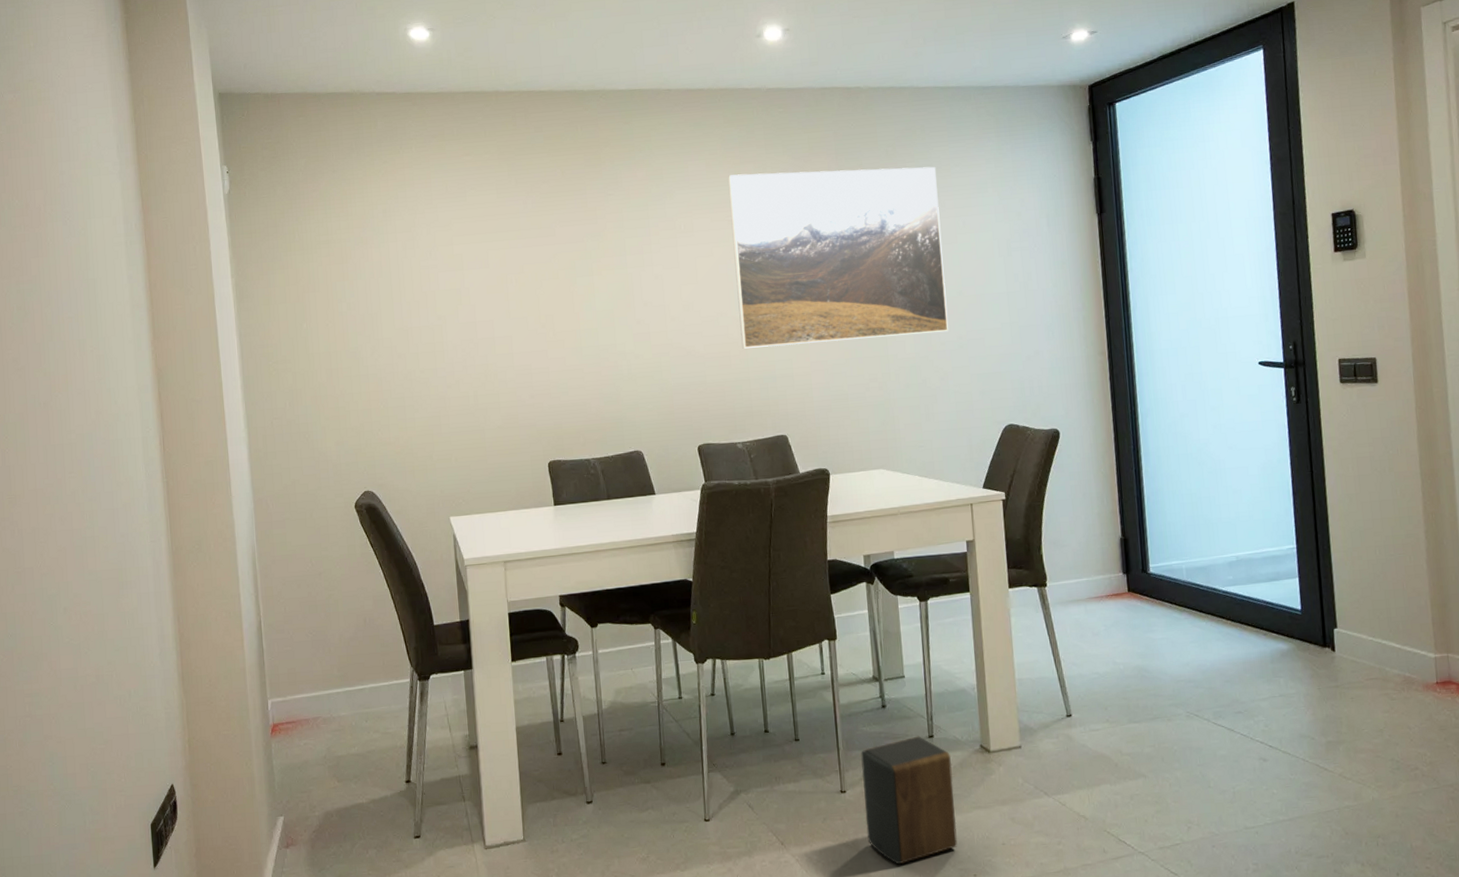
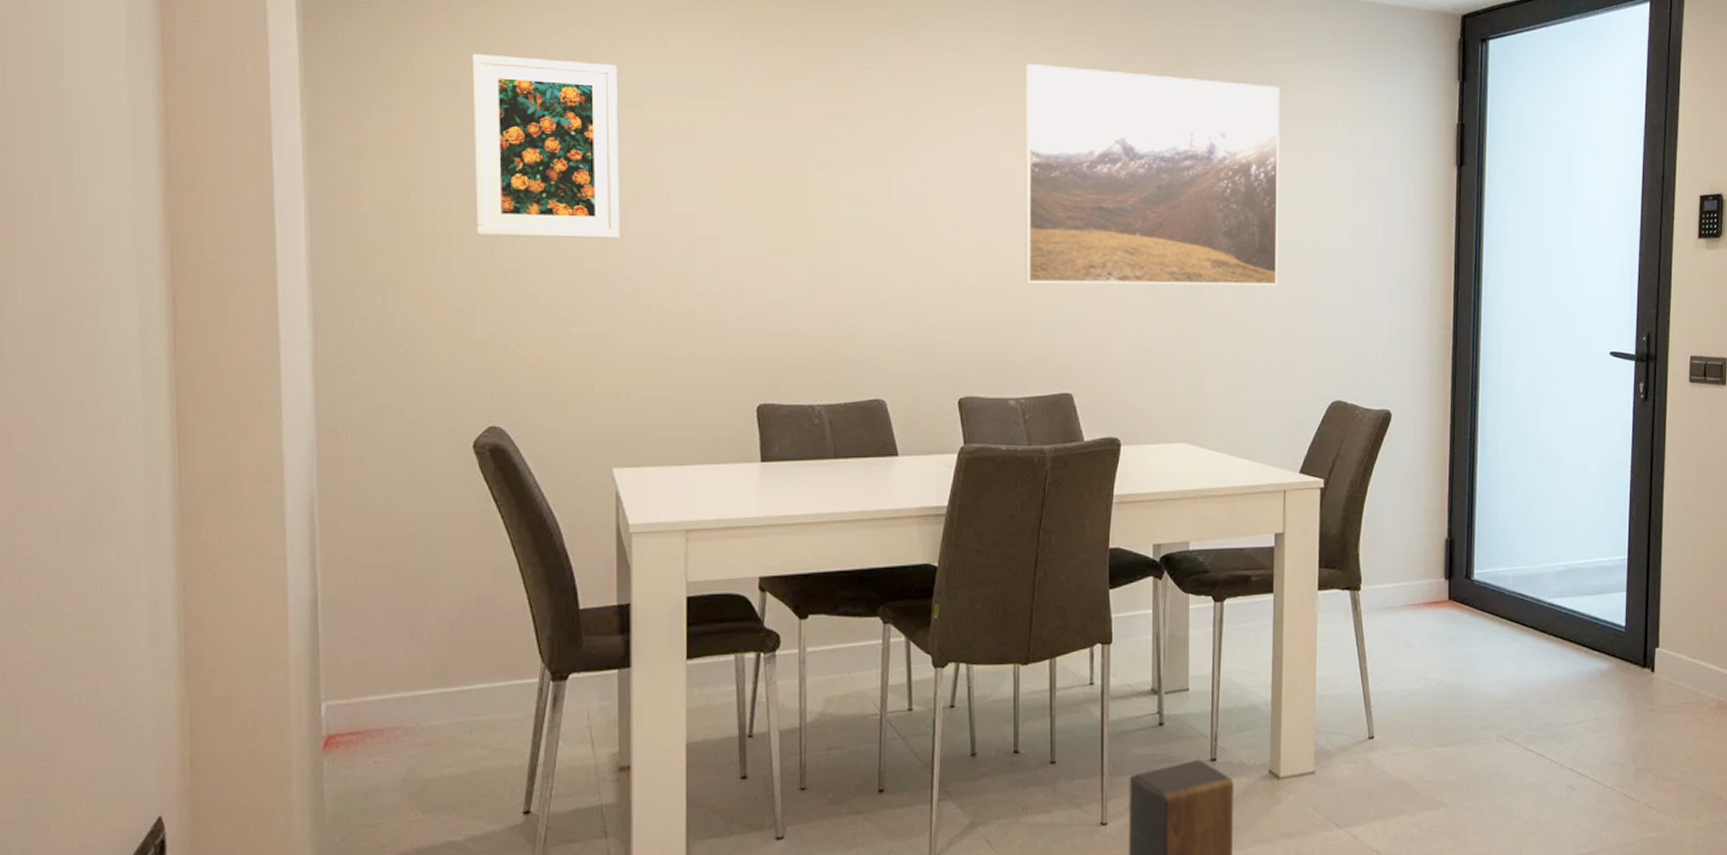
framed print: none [336,215,444,352] -> present [471,53,621,239]

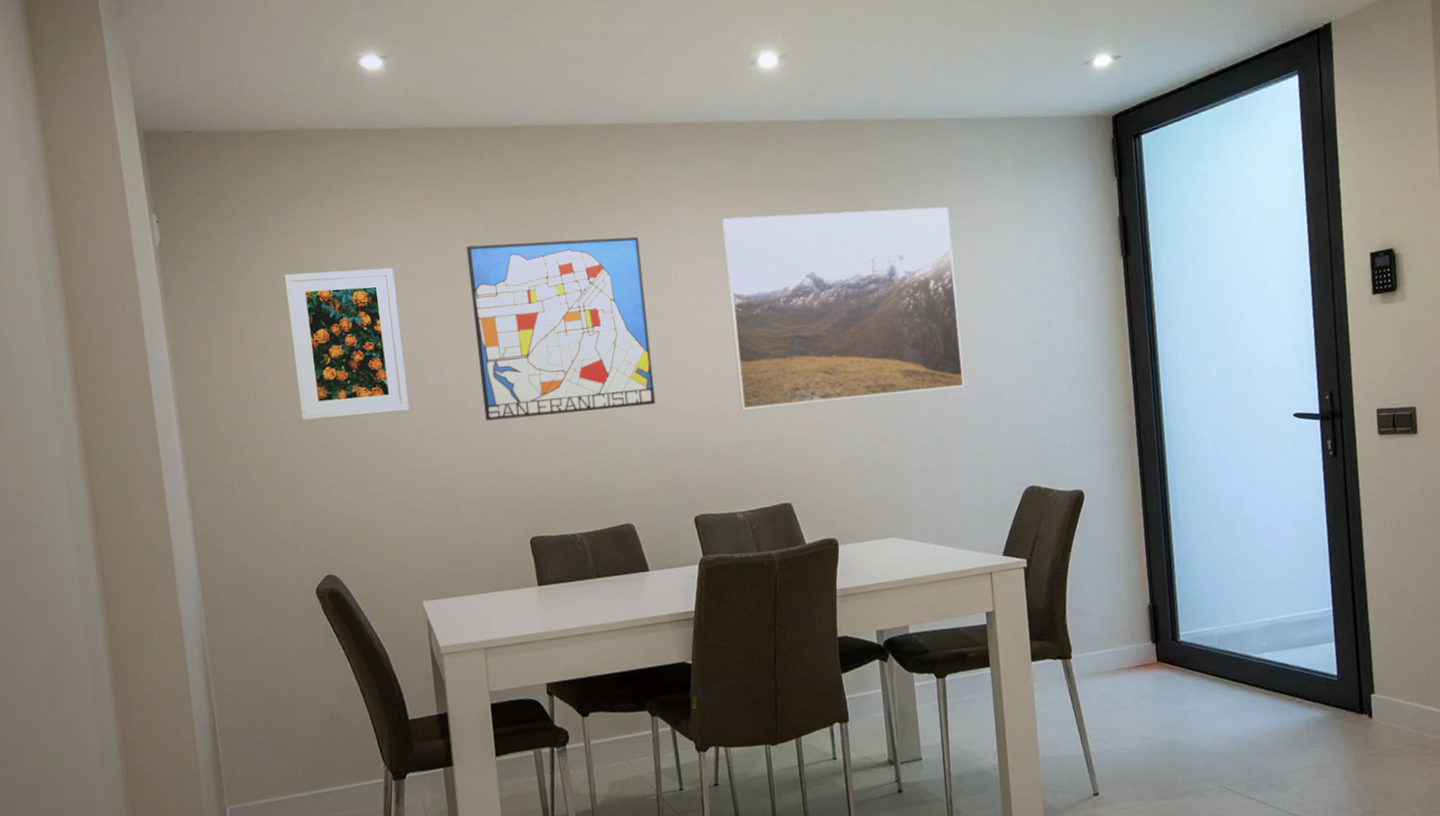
wall art: none [713,52,927,266] -> present [466,236,656,421]

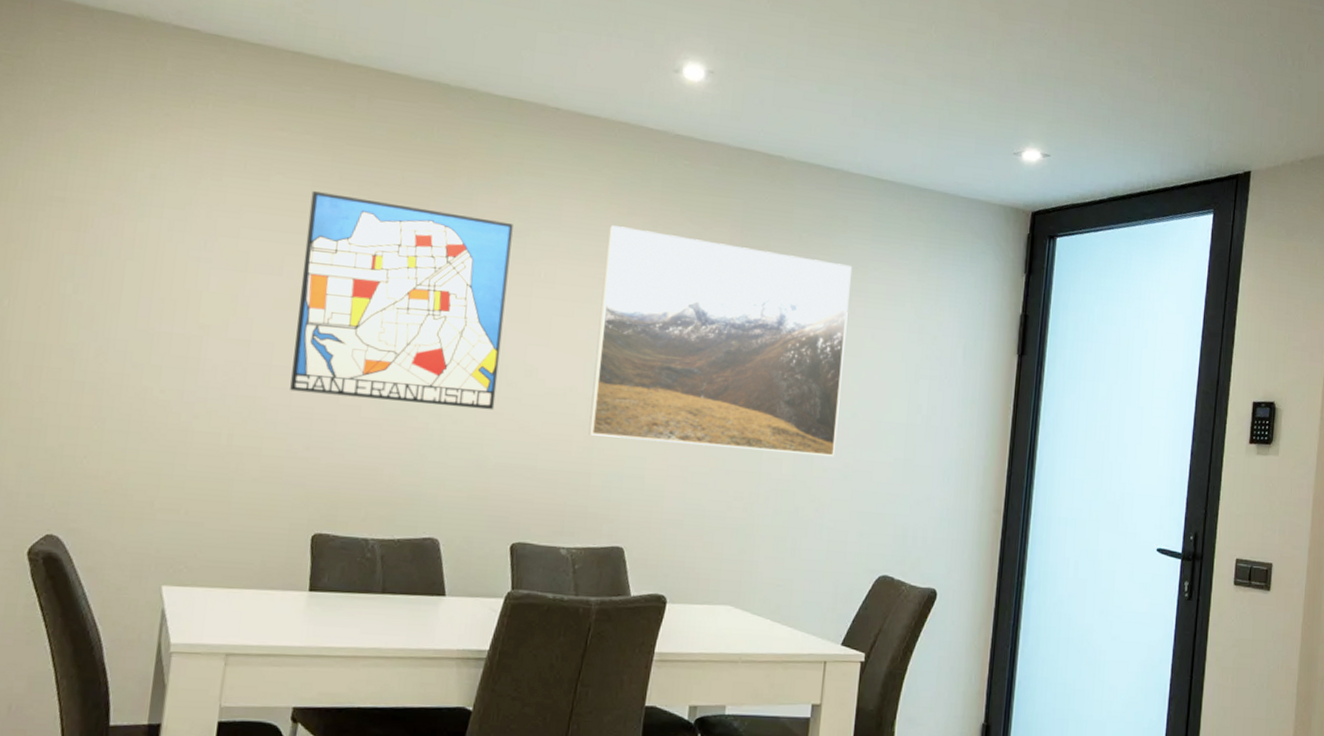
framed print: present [284,267,410,421] -> none [60,174,219,361]

